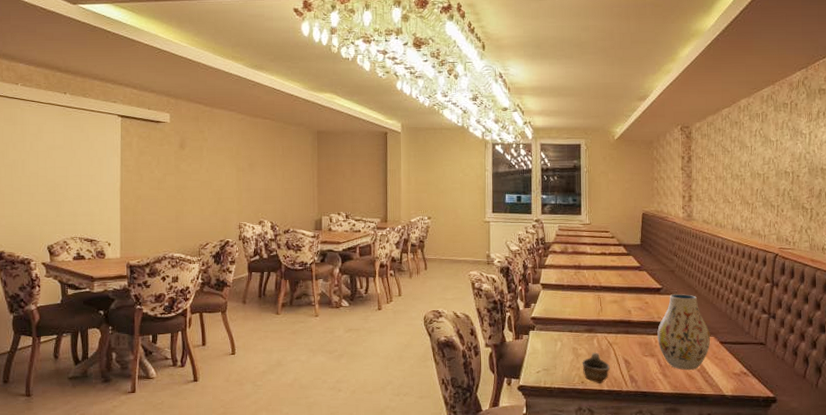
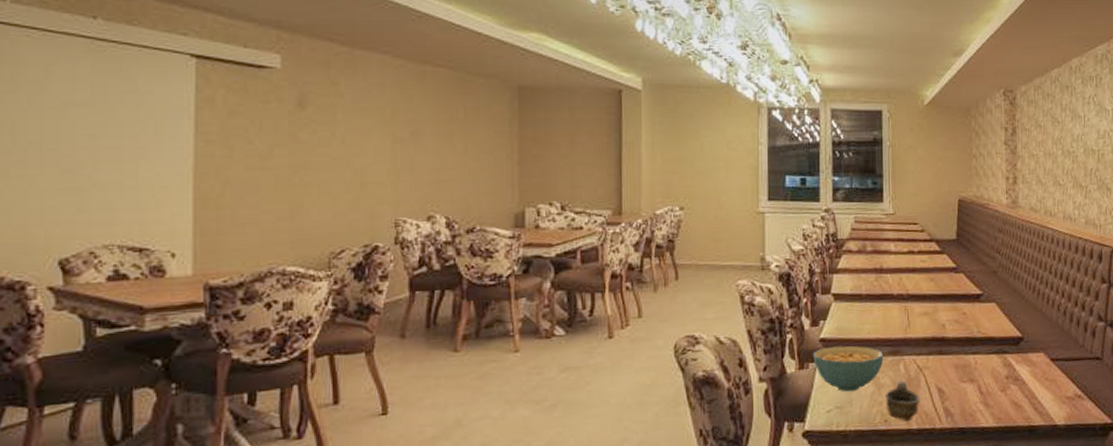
cereal bowl: none [526,323,581,359] -> present [813,346,884,392]
vase: present [657,294,711,370] -> none [977,301,1040,397]

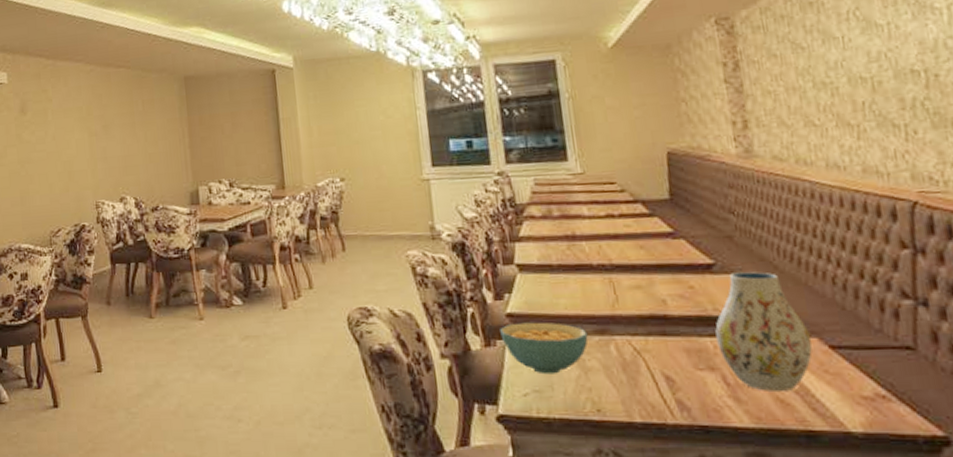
cup: present [885,380,920,422] -> none [594,364,642,414]
vase: none [977,301,1040,397] -> present [715,272,813,391]

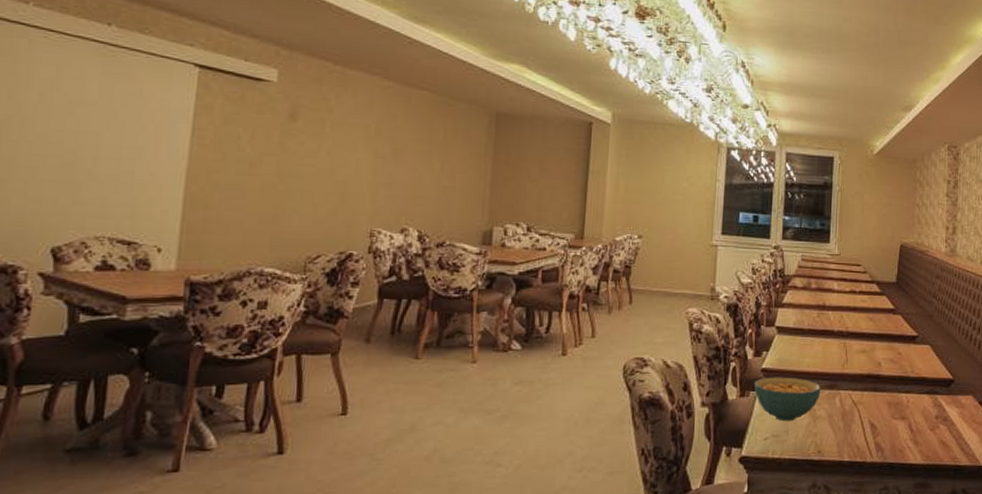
vase: present [715,272,813,391] -> none [910,344,969,436]

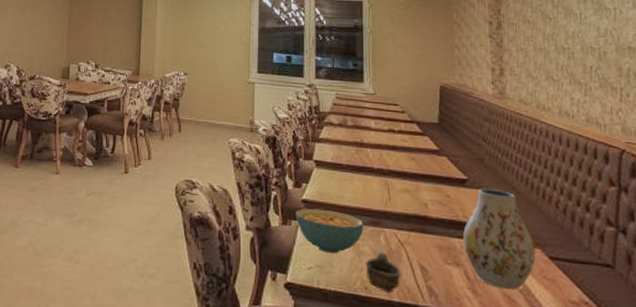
cup: none [820,414,853,454] -> present [365,251,401,294]
vase: none [910,344,969,436] -> present [463,189,537,290]

